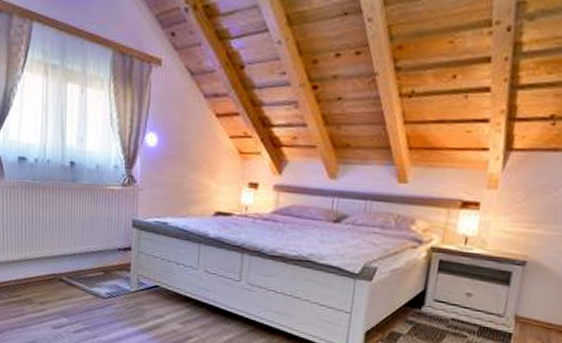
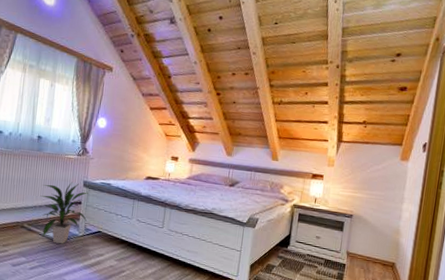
indoor plant: none [79,220,139,302] -> present [40,181,88,244]

